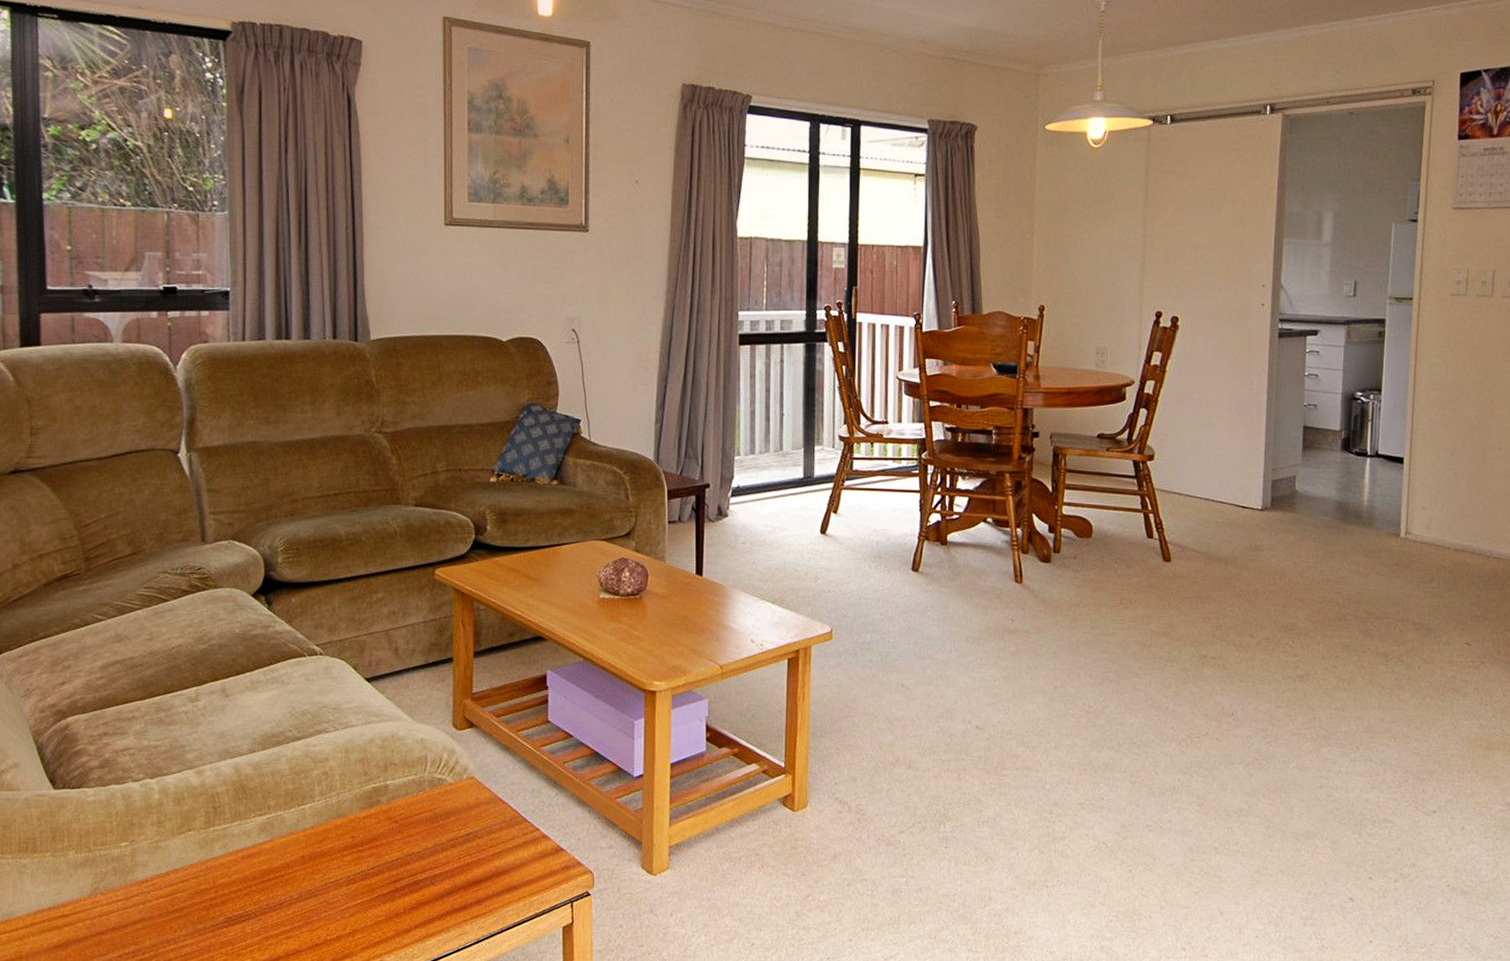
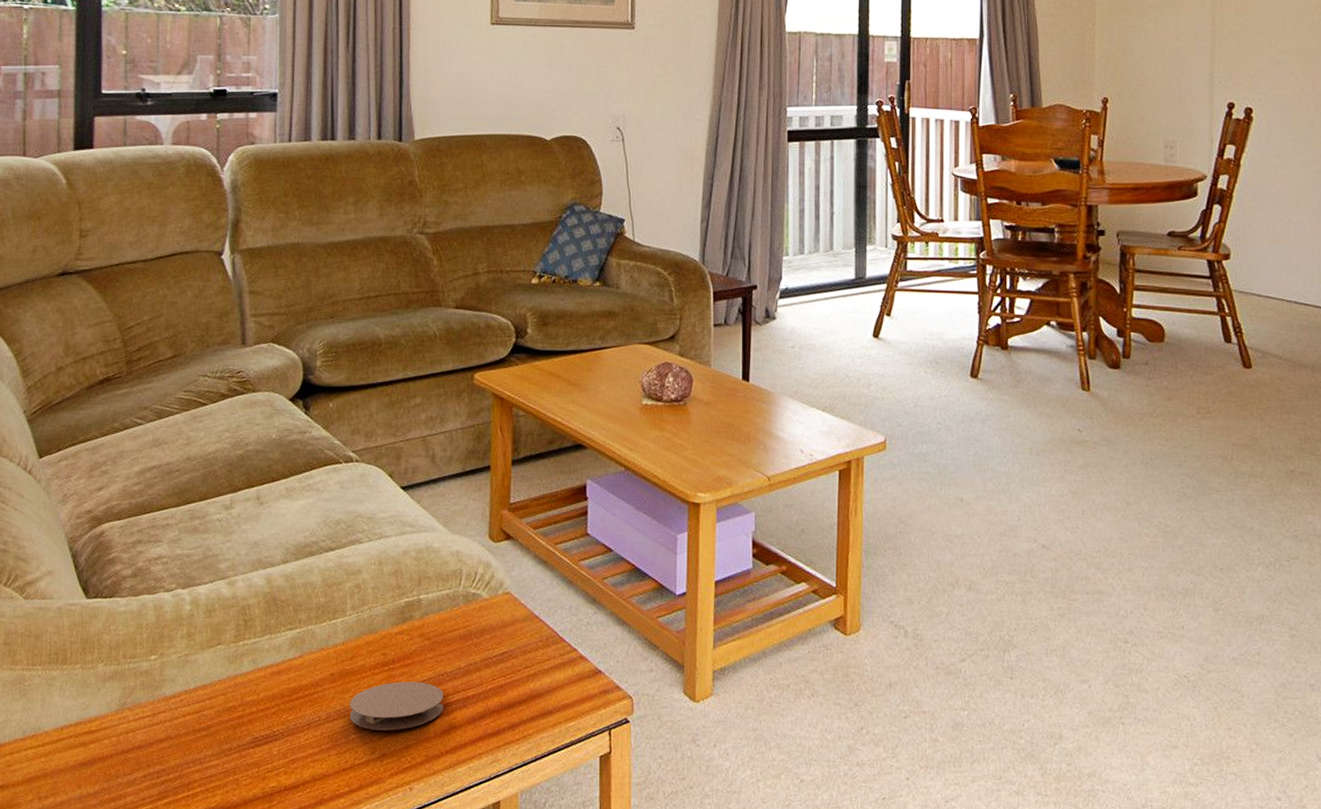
coaster: none [320,862,412,908] -> present [349,681,444,731]

